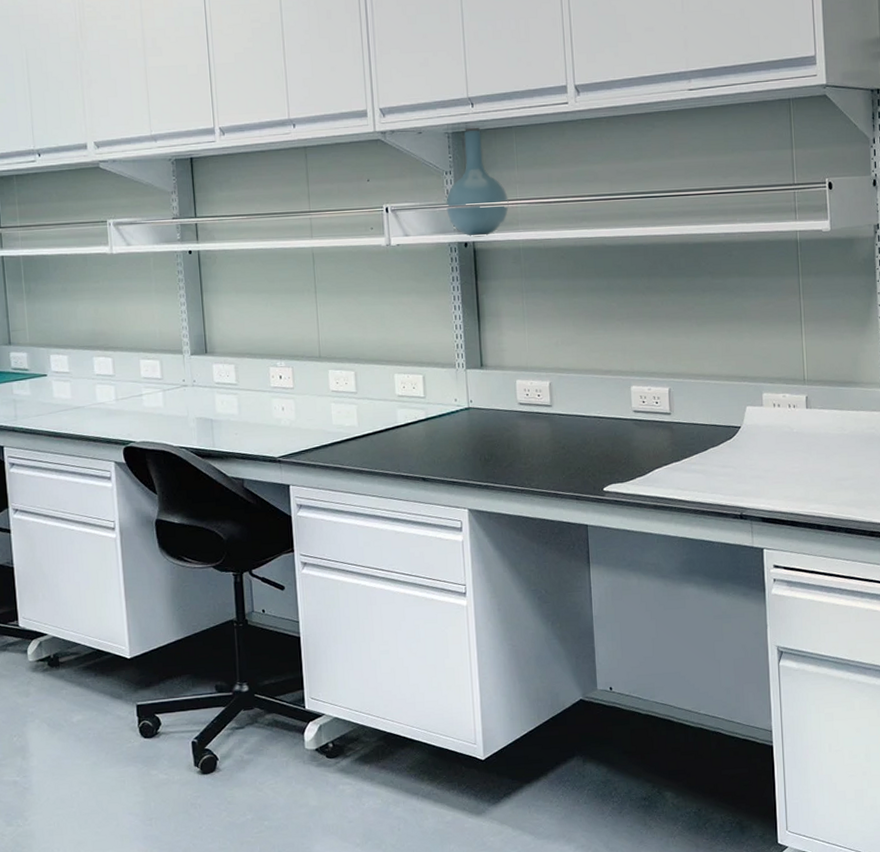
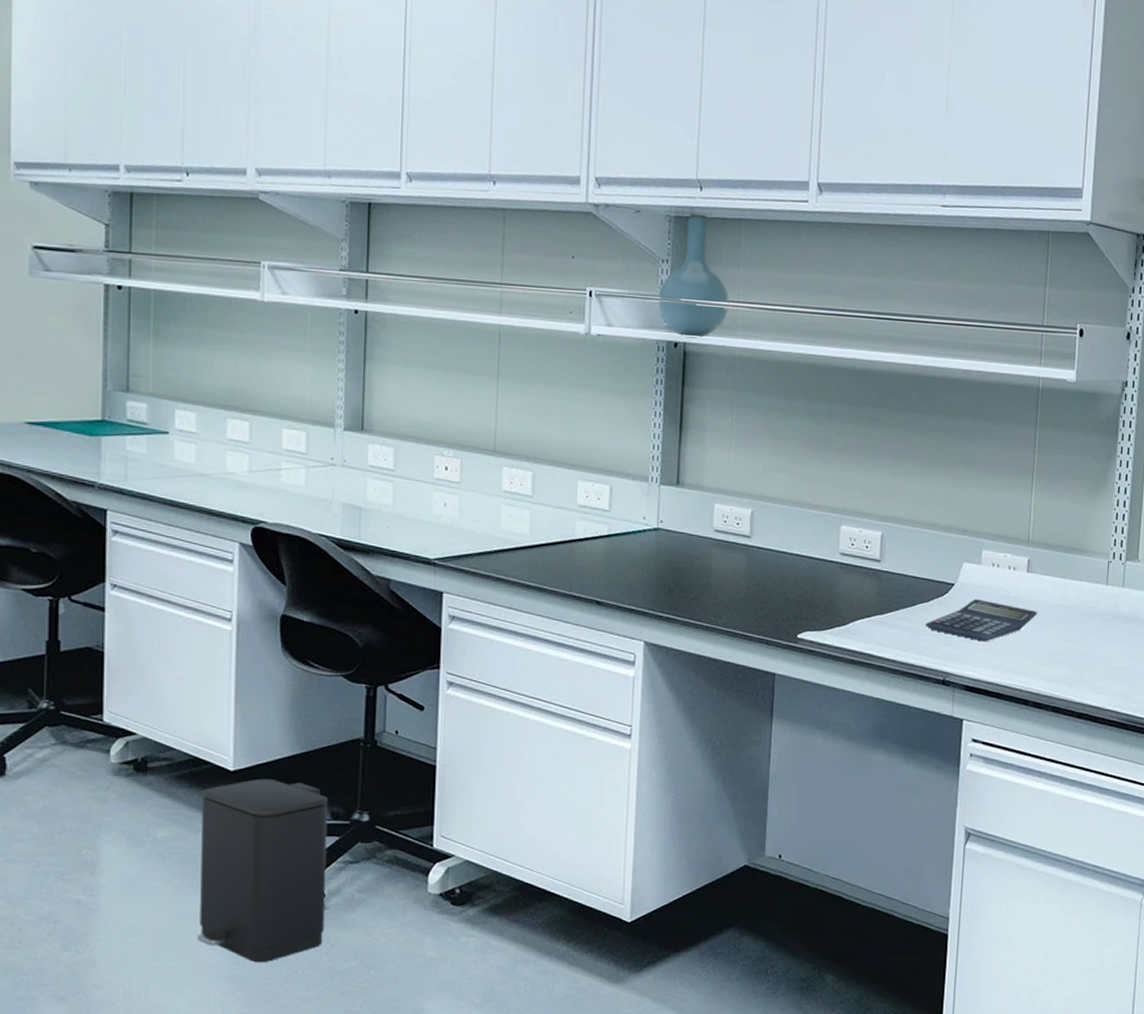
pedal bin: none [106,662,221,822] -> present [196,778,329,962]
calculator: none [718,437,821,476] -> present [925,598,1038,642]

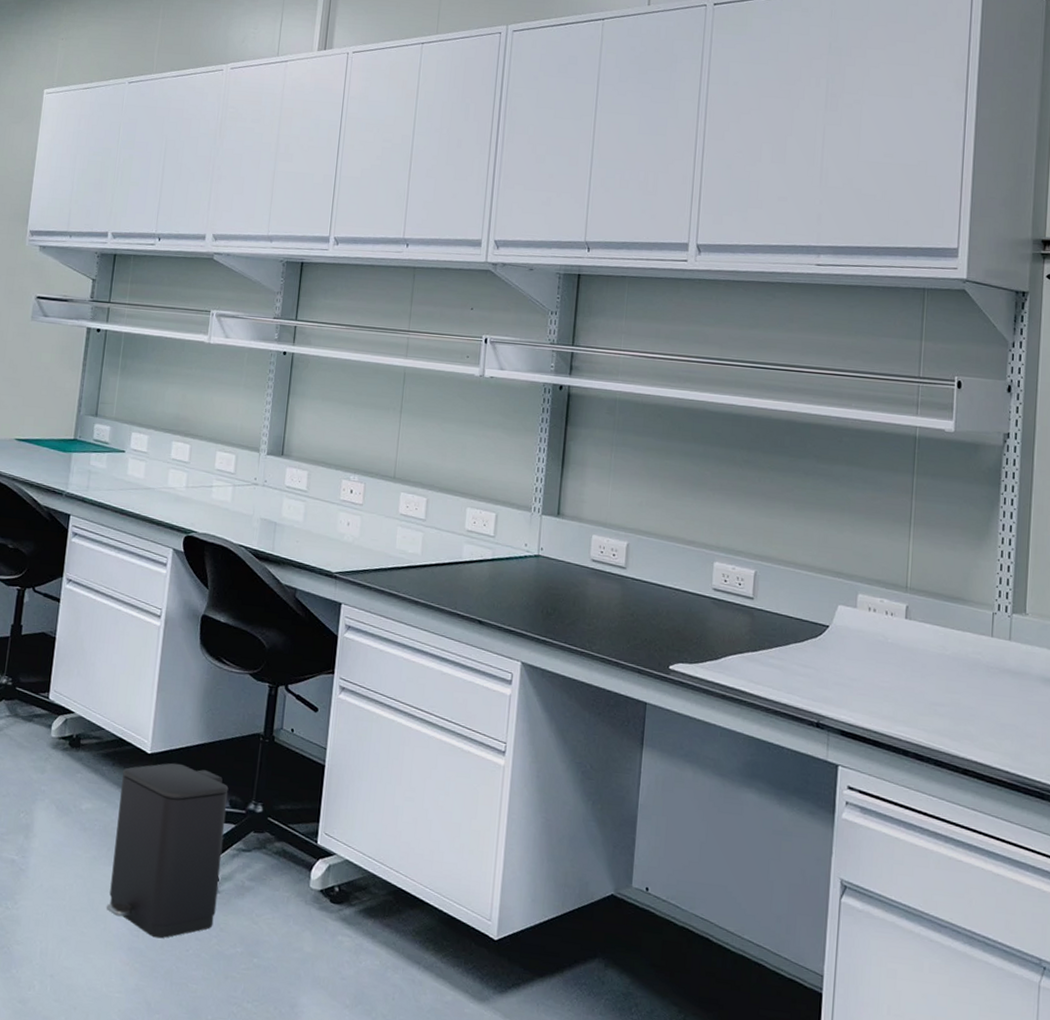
bottle: present [658,212,729,339] -> none [546,270,612,382]
calculator: present [925,598,1038,642] -> none [799,642,918,687]

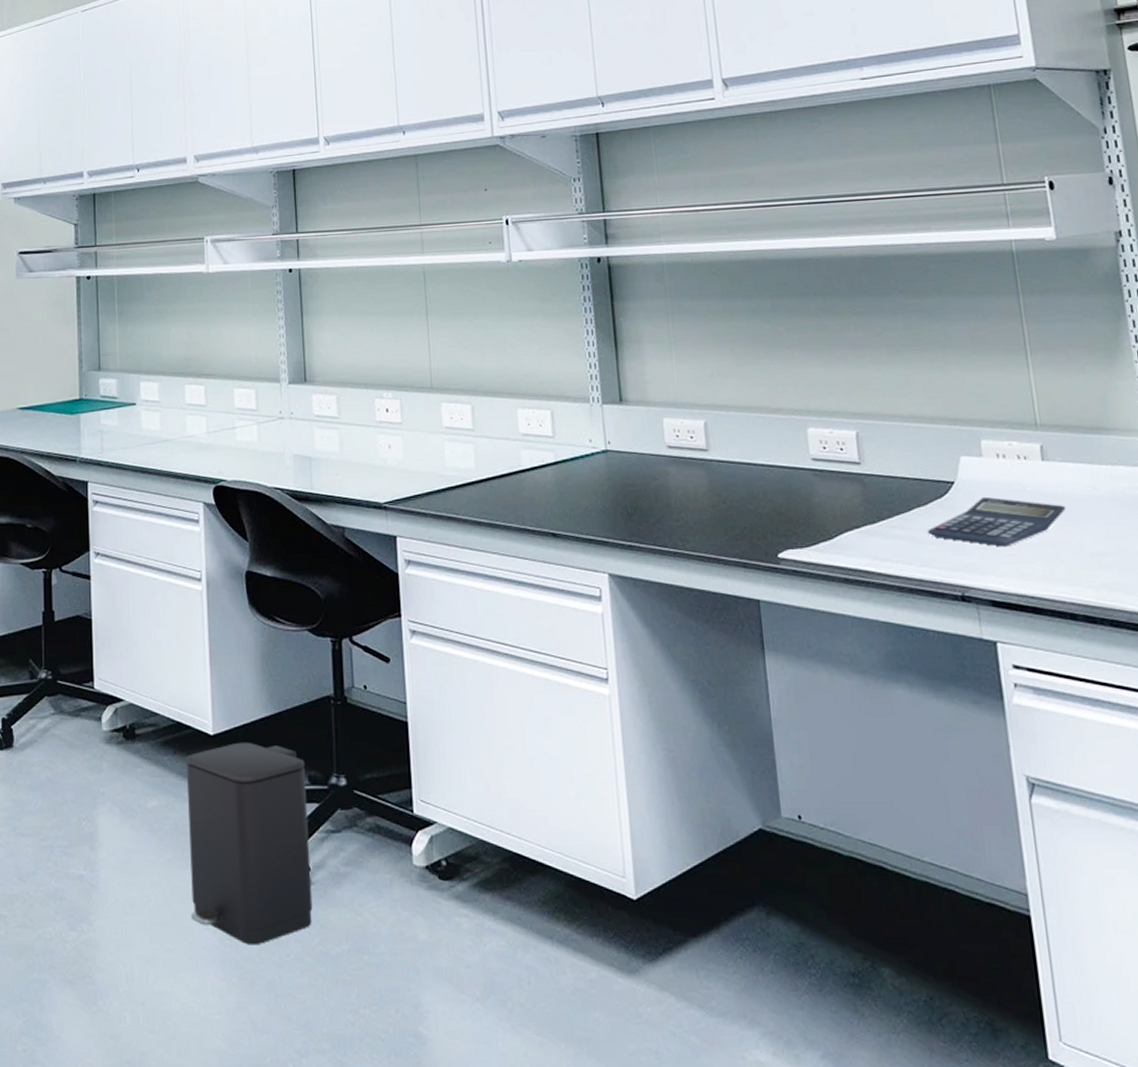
calculator: none [799,642,918,687] -> present [928,496,1067,547]

